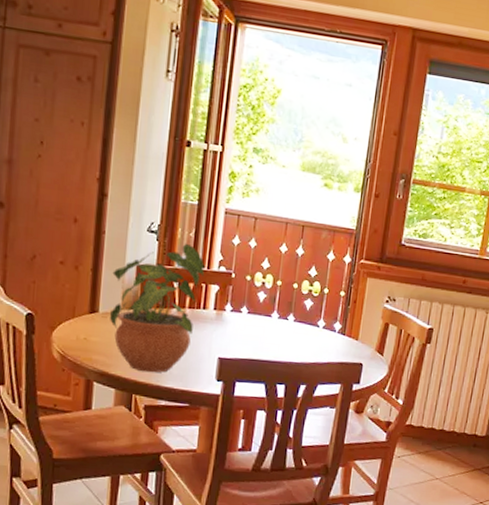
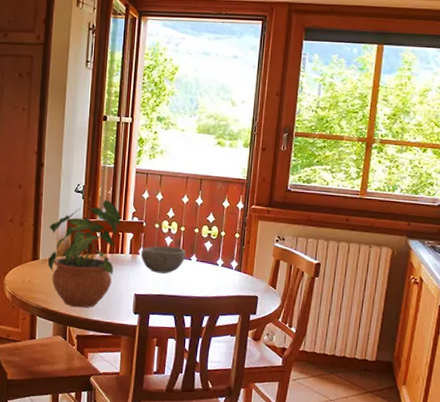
bowl: none [227,302,281,335] -> present [140,246,185,274]

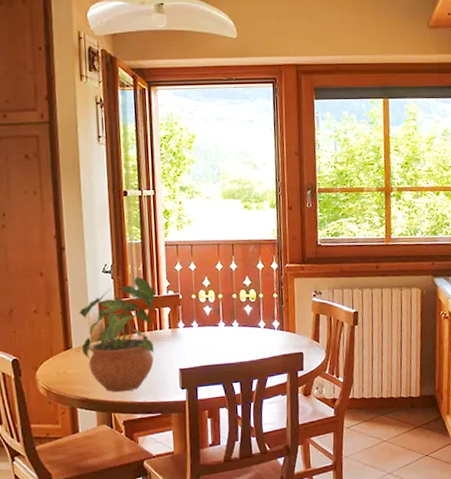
bowl: present [140,246,185,274] -> none [180,315,226,344]

